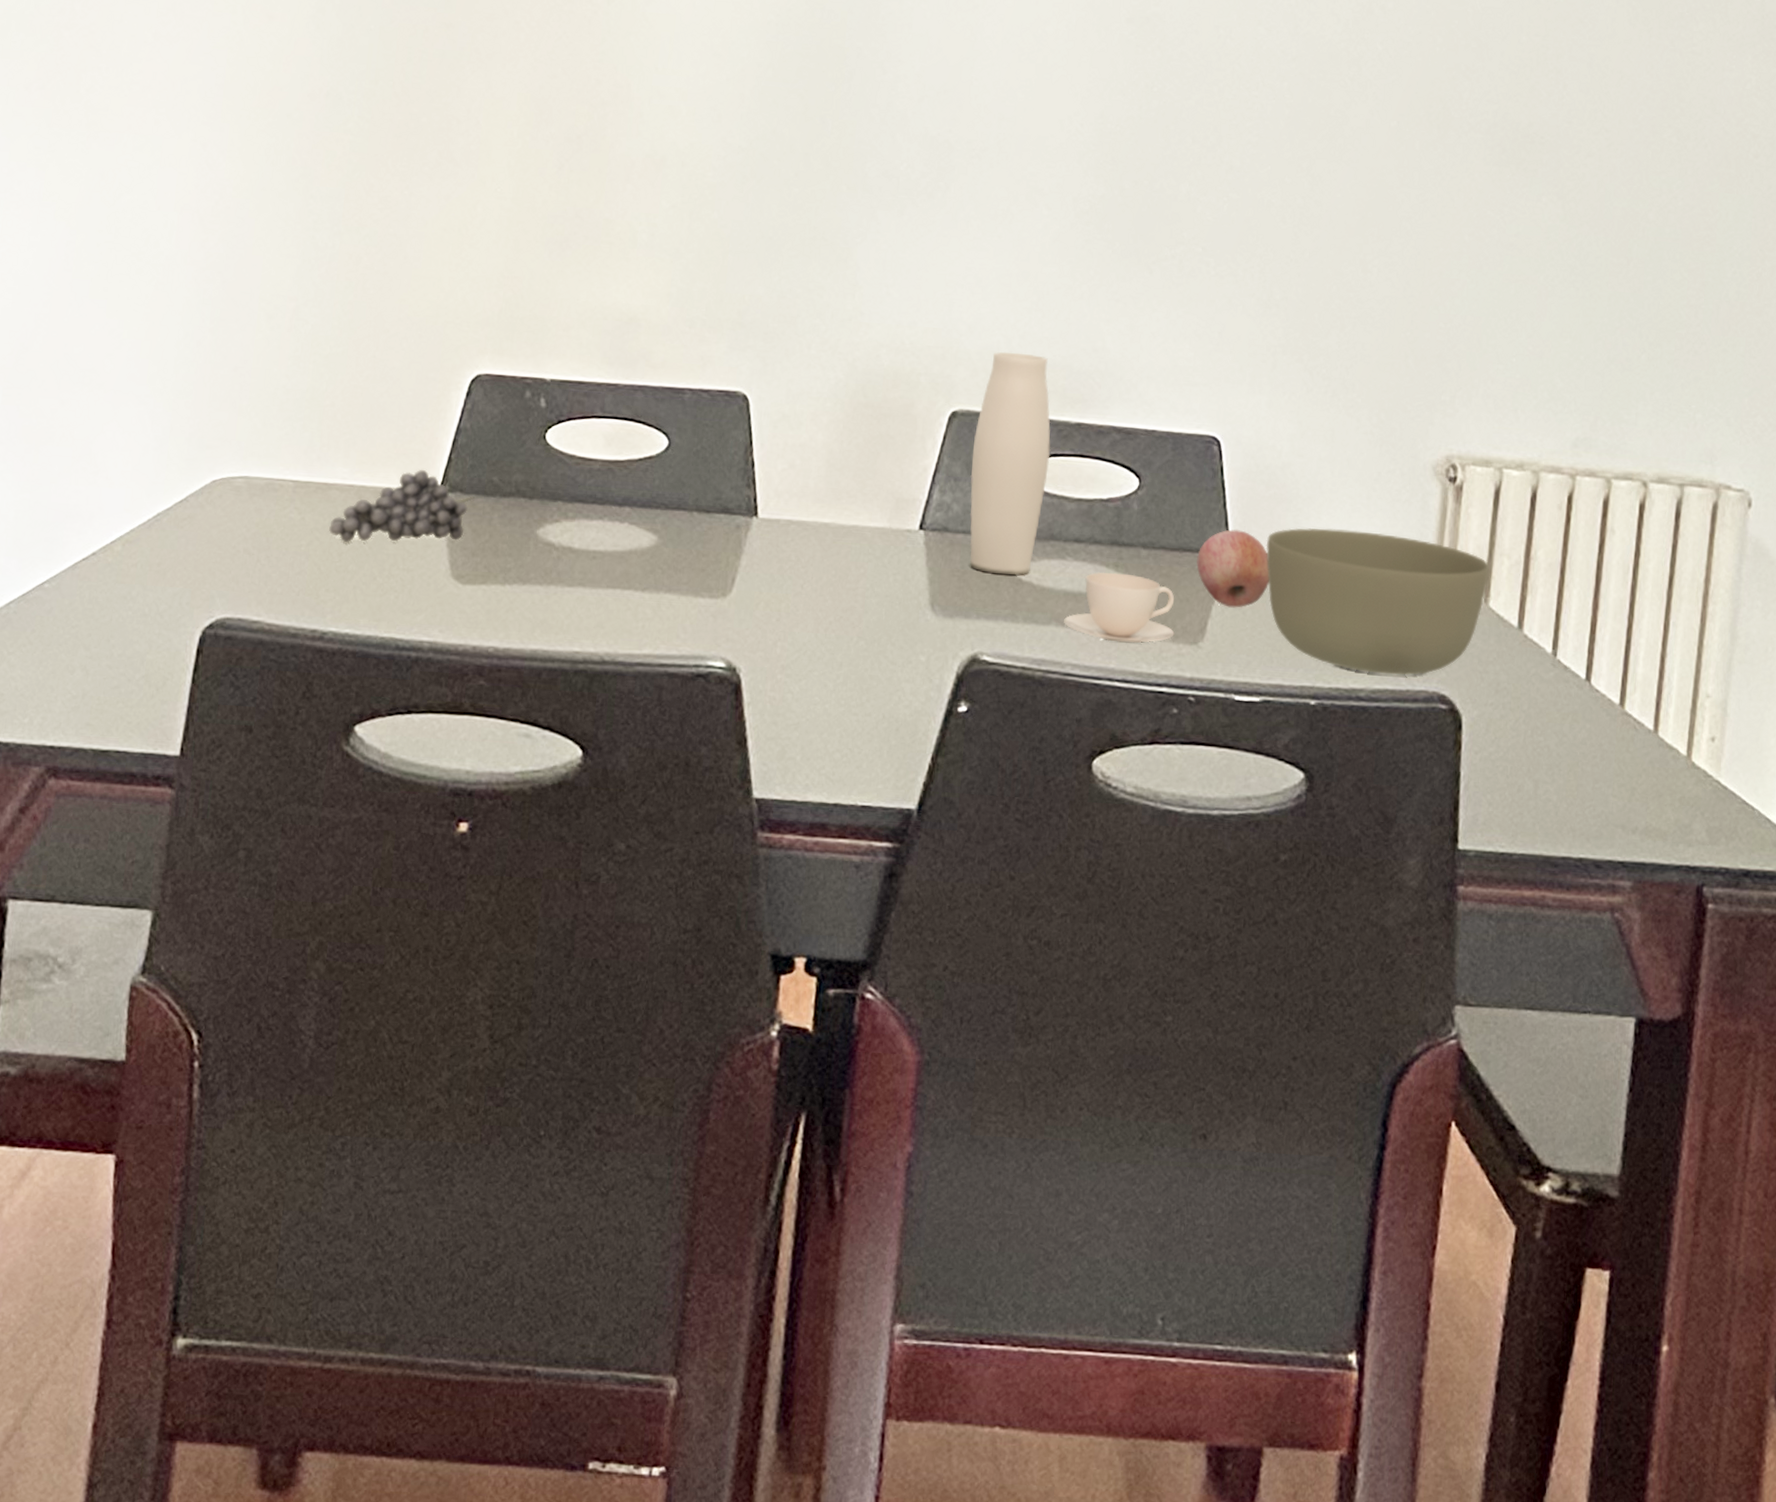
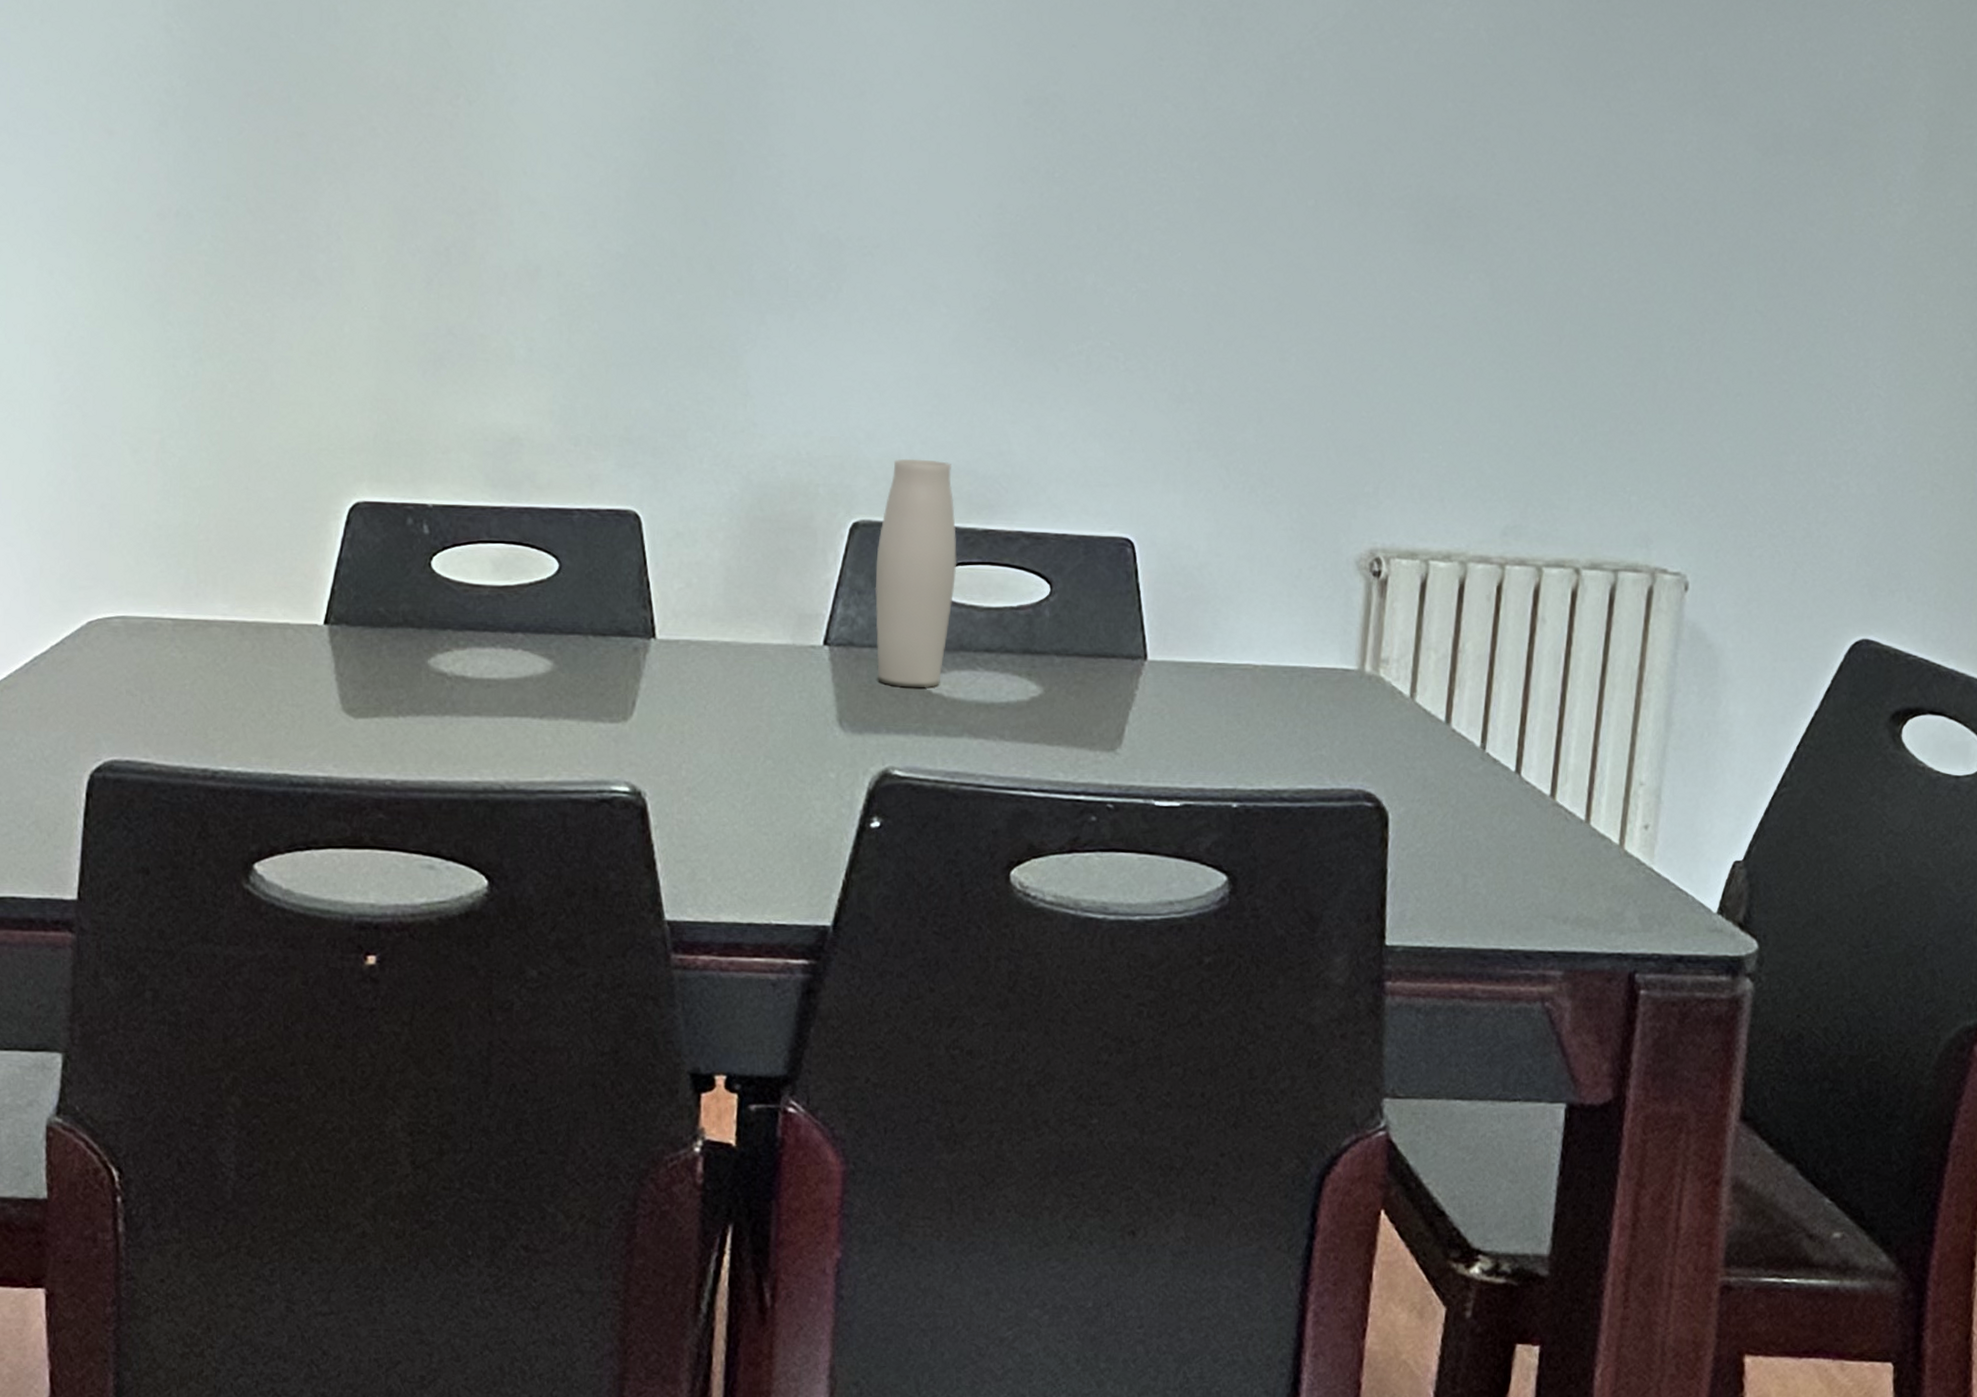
fruit: present [329,469,475,542] -> none [213,602,361,679]
teacup: present [1064,571,1175,643] -> none [976,681,1091,752]
fruit: present [1196,529,1270,608] -> none [1112,632,1188,713]
bowl: present [1266,528,1491,675] -> none [1183,628,1417,774]

